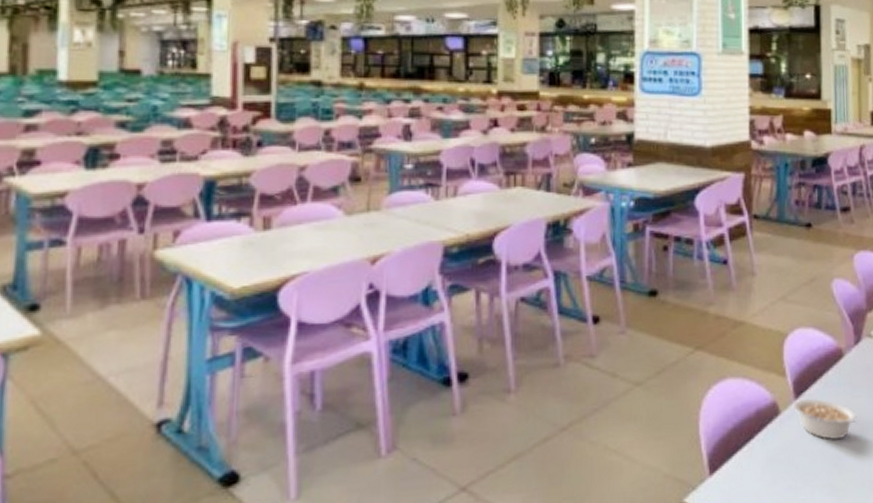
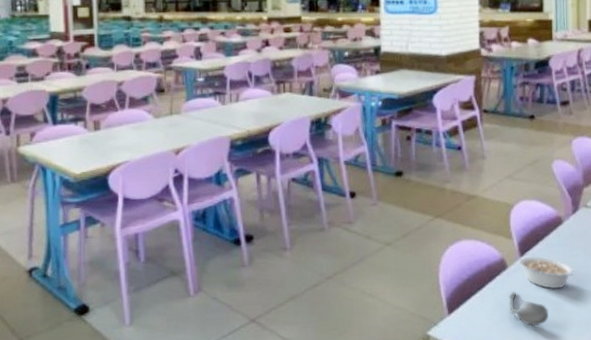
spoon: none [781,444,828,489] -> present [508,292,548,327]

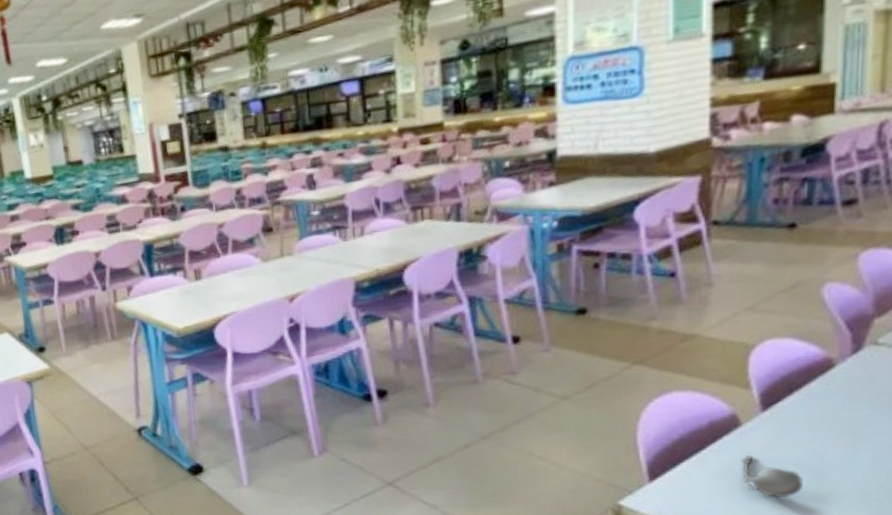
legume: present [518,256,574,289] -> none [758,410,849,452]

